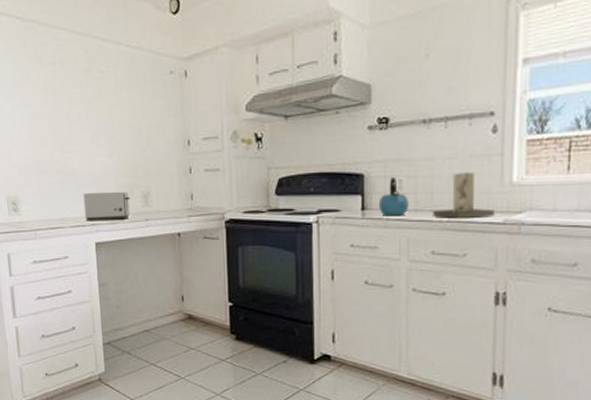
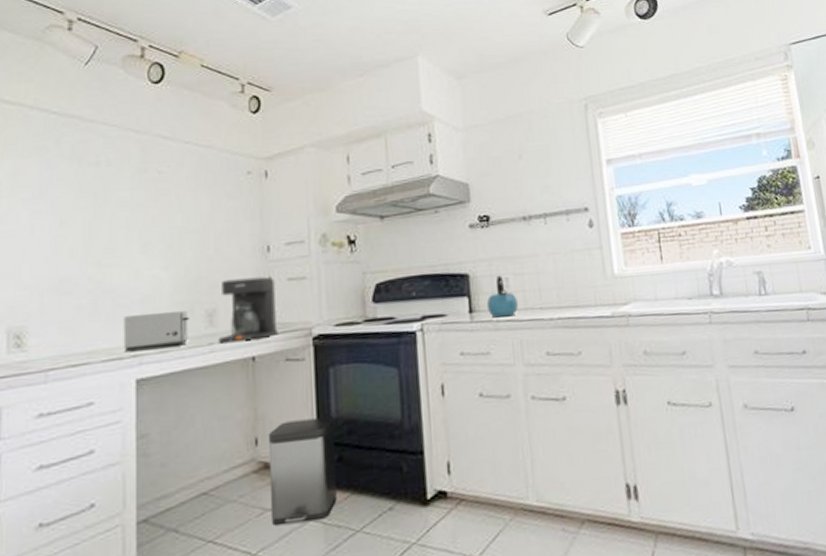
coffee maker: none [152,167,198,222] -> present [218,276,278,345]
pedal bin: none [191,286,243,362] -> present [268,416,337,526]
paper towel roll: present [433,172,496,220] -> none [543,266,604,316]

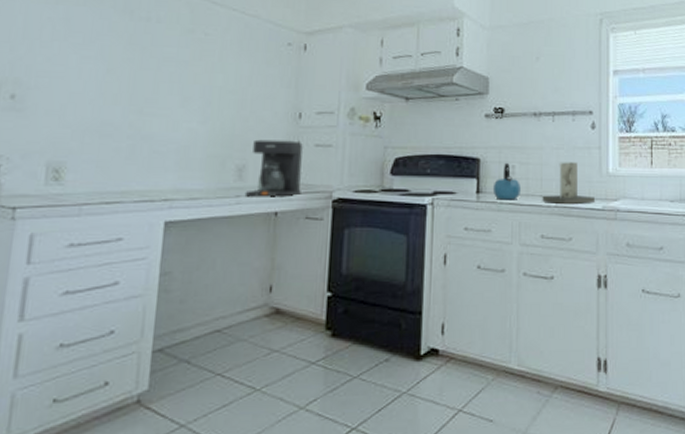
toaster: present [123,310,189,353] -> none [156,162,220,196]
pedal bin: present [268,416,337,526] -> none [277,273,343,366]
paper towel roll: none [543,266,604,316] -> present [542,162,596,205]

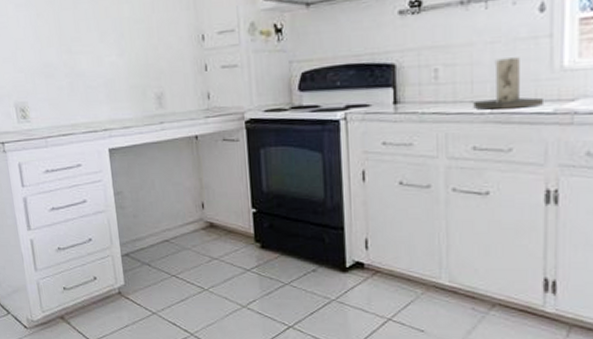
coffee maker: present [244,139,303,199] -> none [166,64,215,124]
kettle: present [492,163,522,200] -> none [412,67,447,110]

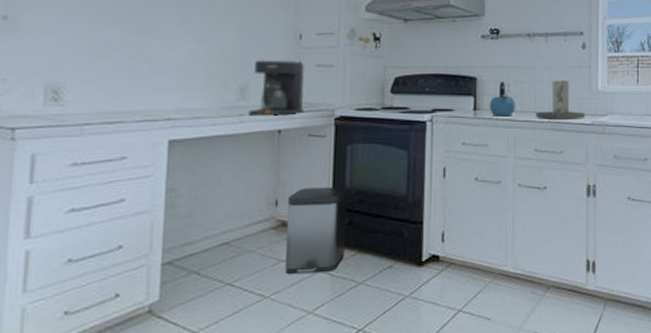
coffee maker: none [166,64,215,124] -> present [247,60,304,117]
pedal bin: none [211,191,269,272] -> present [284,187,347,275]
kettle: none [412,67,447,110] -> present [489,82,516,116]

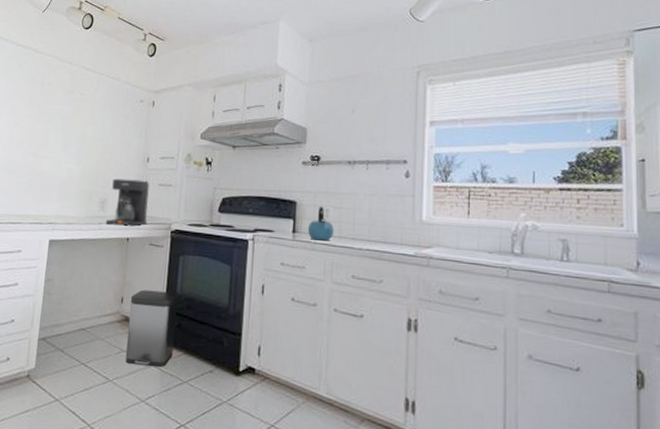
paper towel roll: present [536,80,586,120] -> none [354,208,408,249]

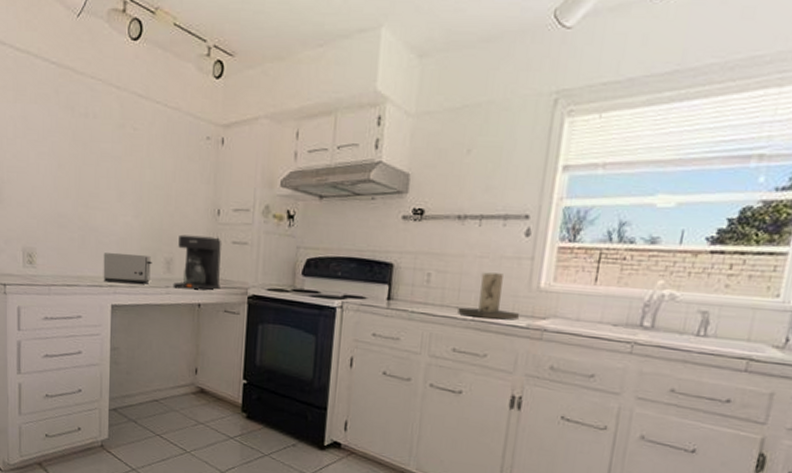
toaster: none [44,193,88,221] -> present [103,252,152,284]
pedal bin: present [125,289,178,367] -> none [202,360,257,440]
kettle: present [307,207,335,241] -> none [404,270,436,310]
paper towel roll: none [354,208,408,249] -> present [458,272,520,320]

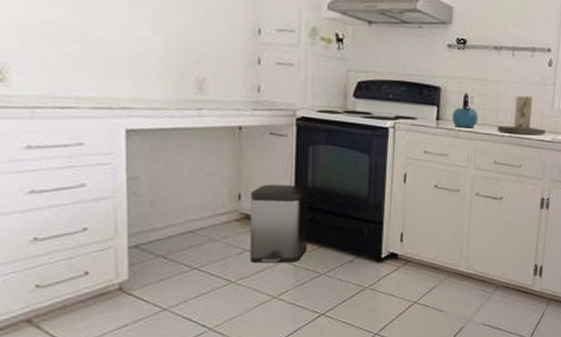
toaster: present [103,252,152,284] -> none [112,69,179,106]
coffee maker: present [173,234,221,291] -> none [206,53,264,113]
pedal bin: none [202,360,257,440] -> present [249,184,309,264]
kettle: none [404,270,436,310] -> present [451,93,479,128]

